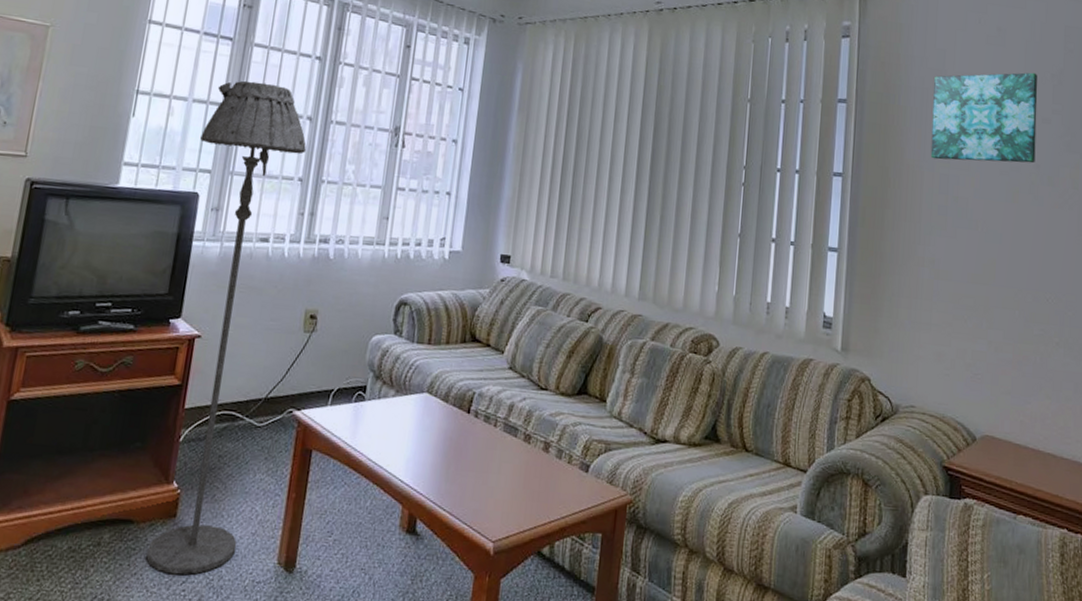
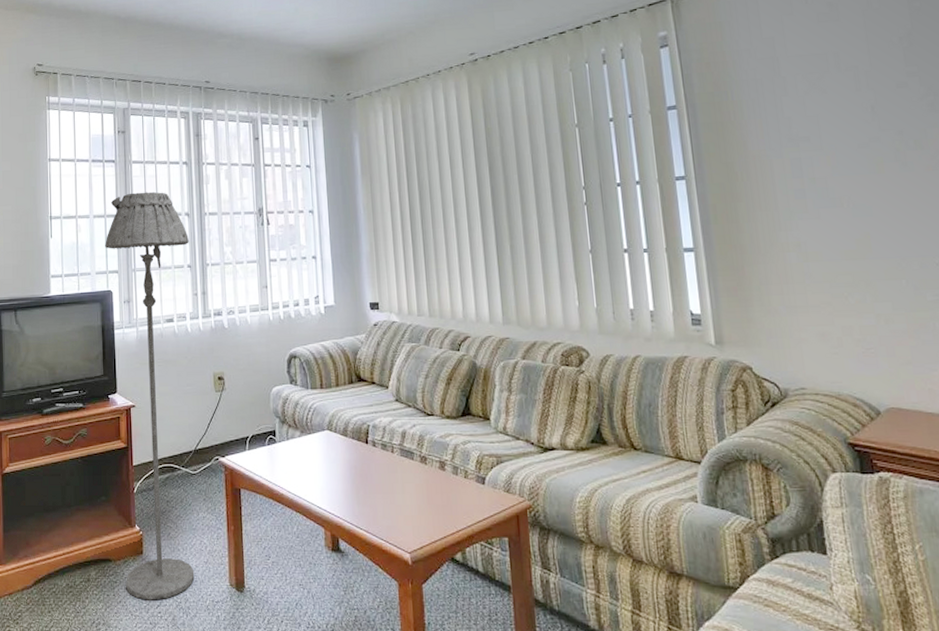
wall art: present [930,72,1038,164] -> none [766,39,896,146]

